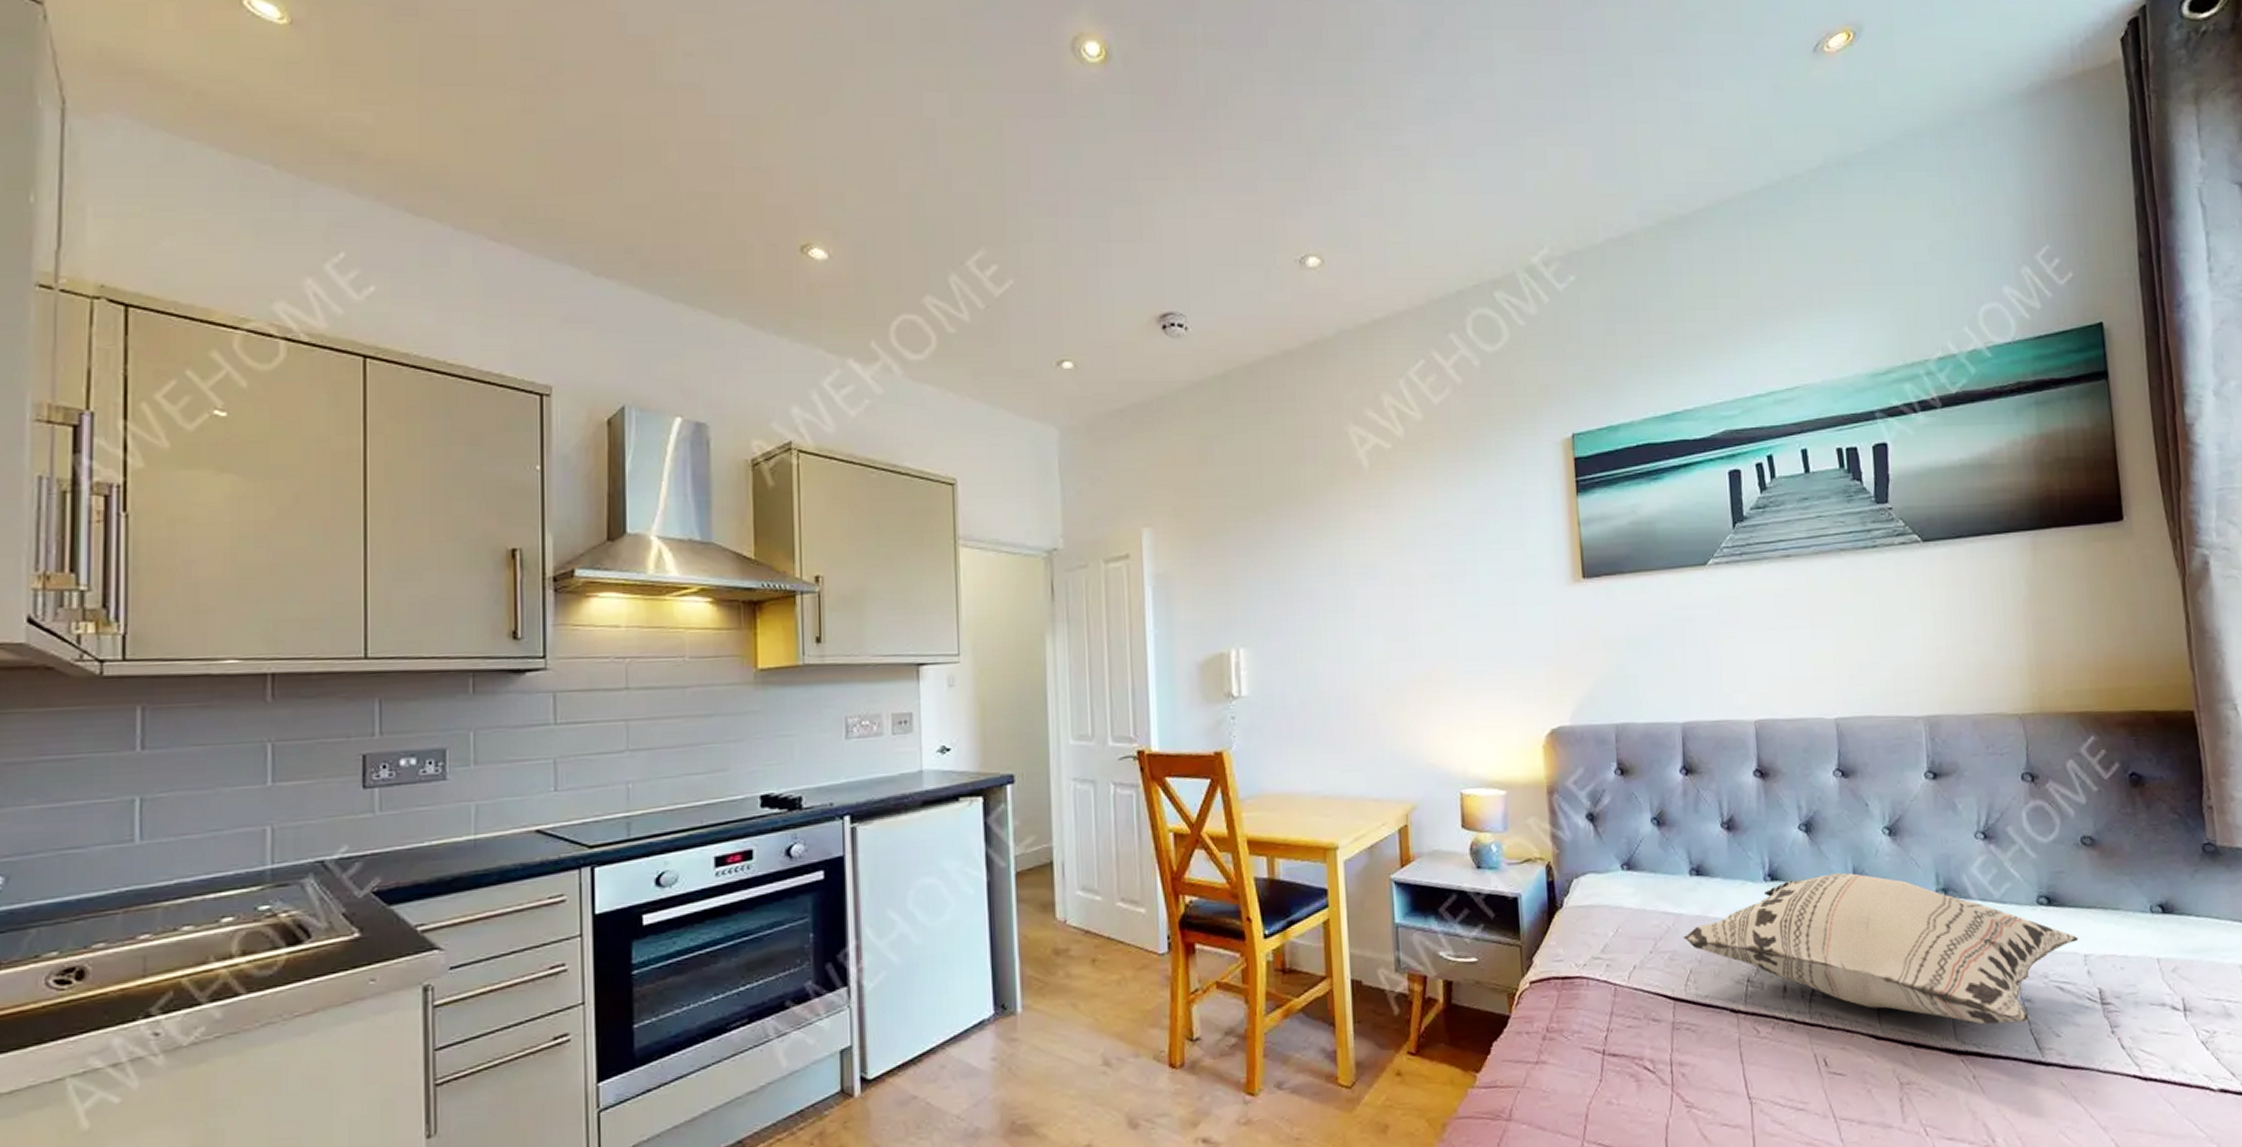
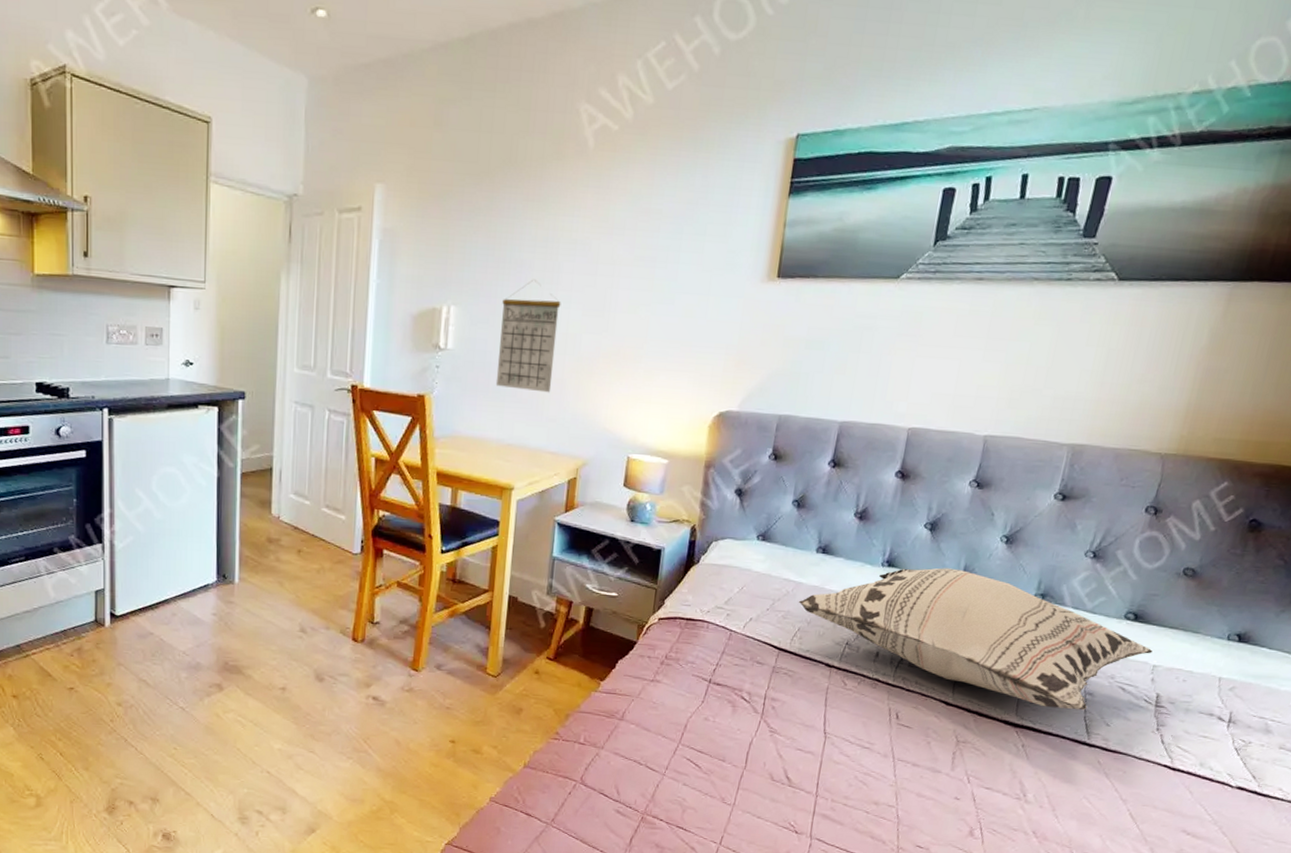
calendar: none [1296,609,1364,732] -> present [495,279,561,393]

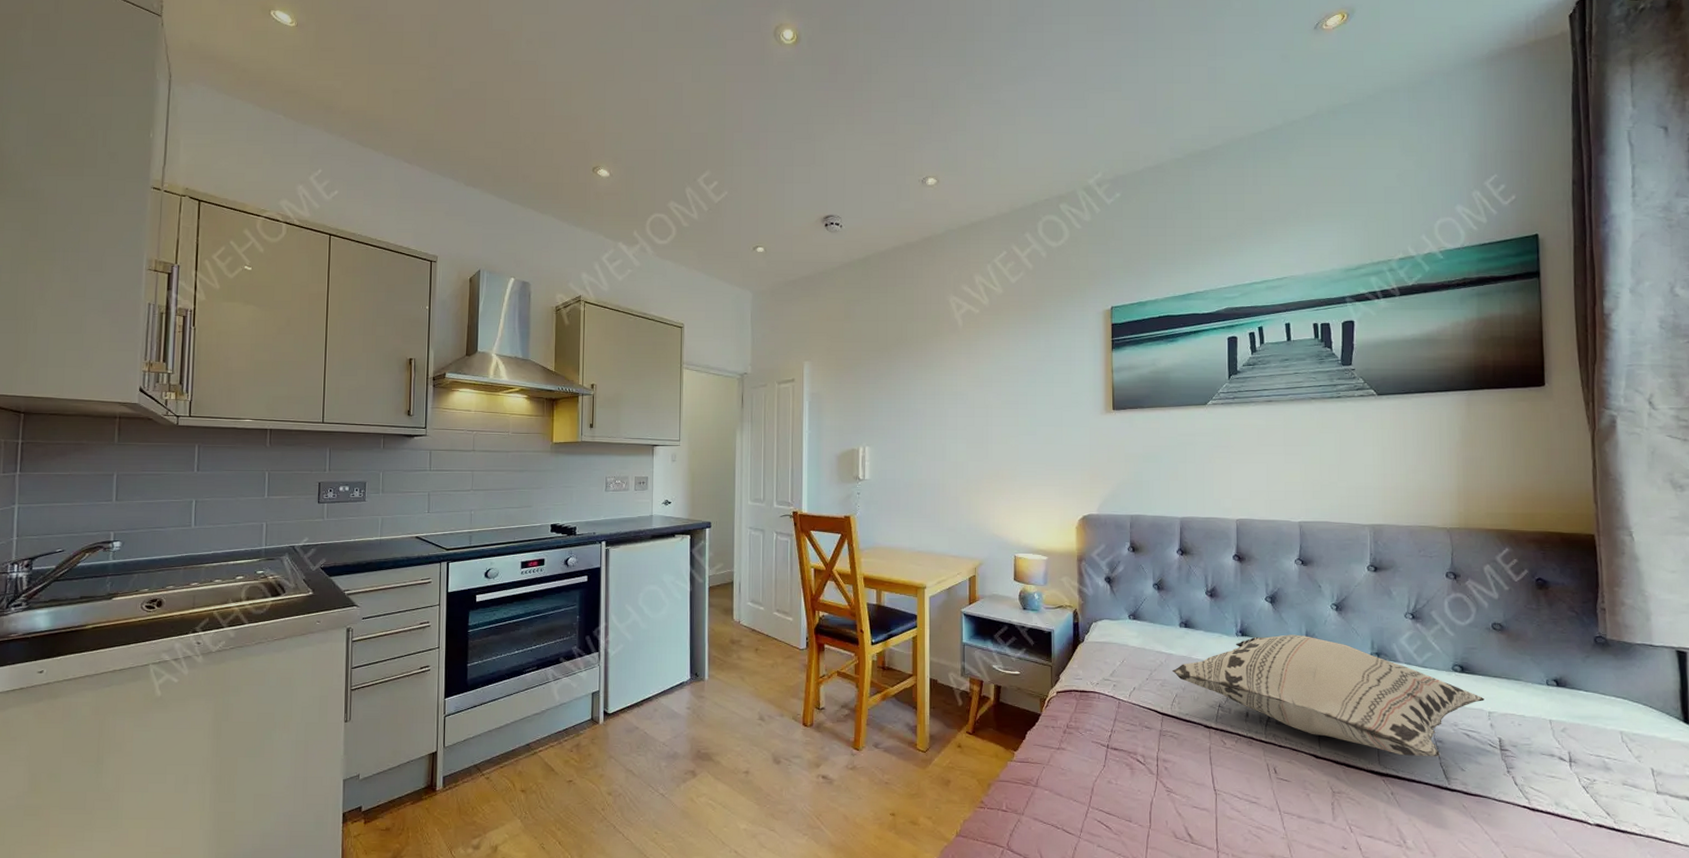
calendar: present [495,279,561,393] -> none [904,423,950,509]

